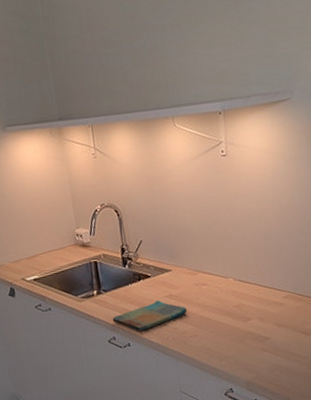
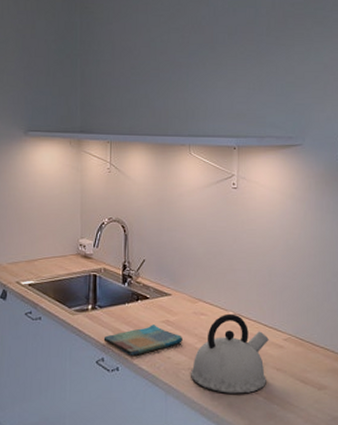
kettle: none [198,280,270,353] -> present [191,313,269,394]

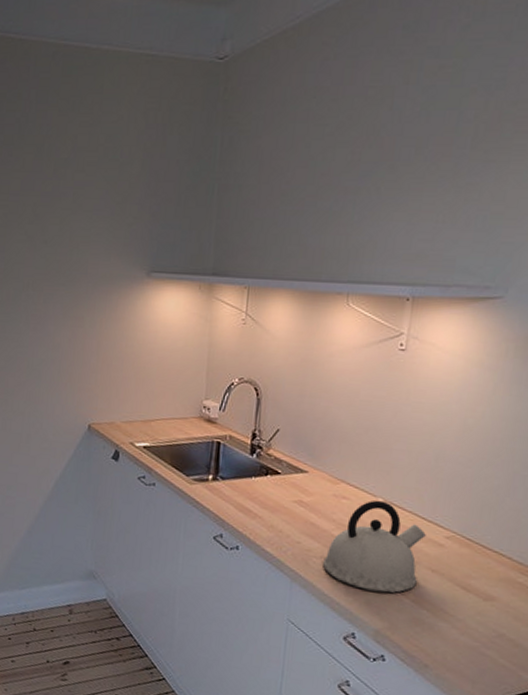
dish towel: present [103,324,182,357] -> none [223,503,317,537]

